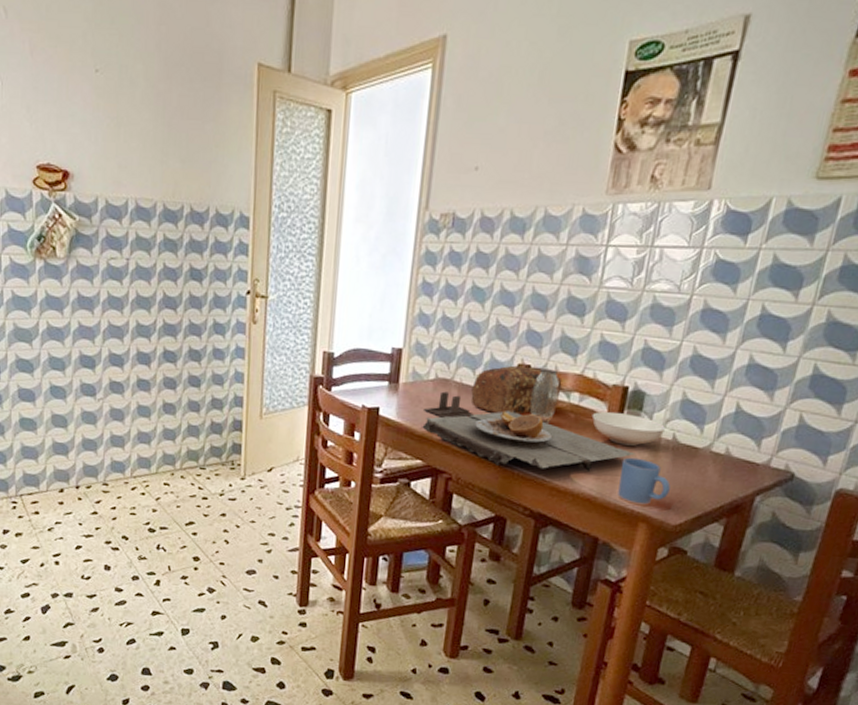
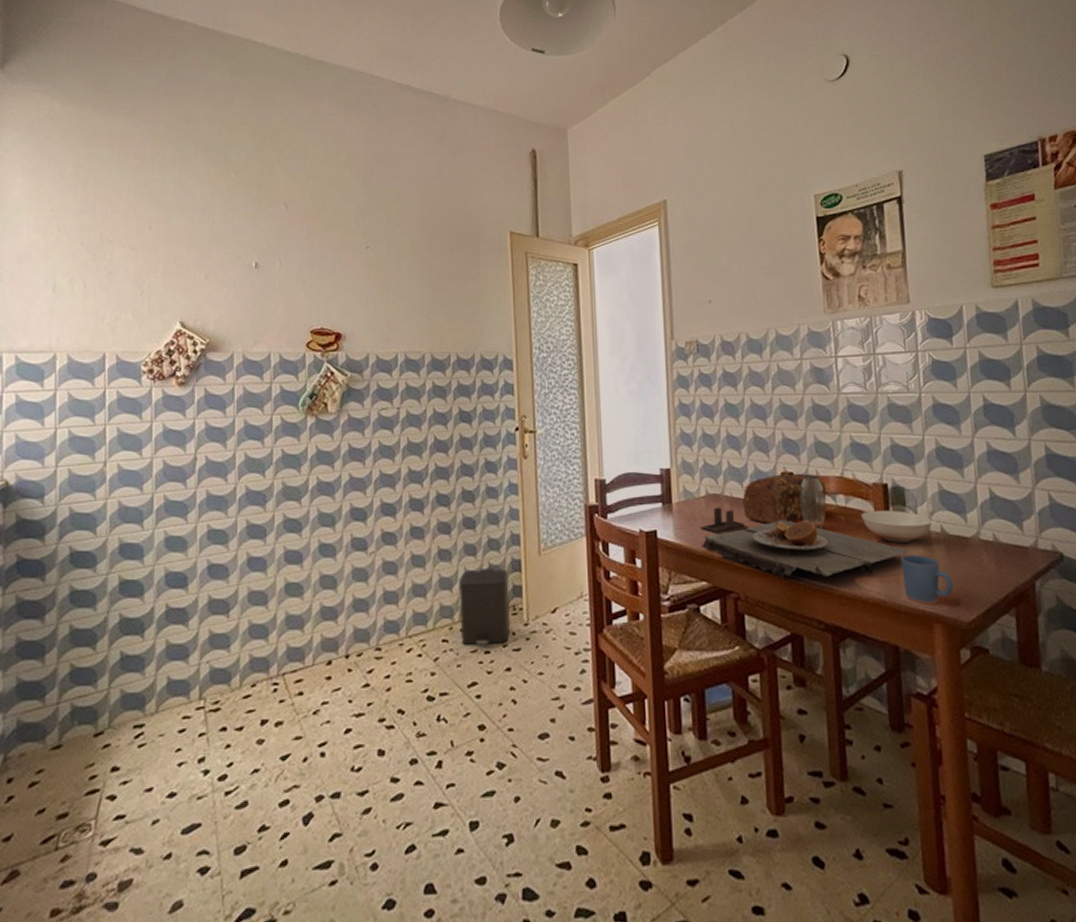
pedal bin: none [181,425,230,493] -> present [460,568,511,645]

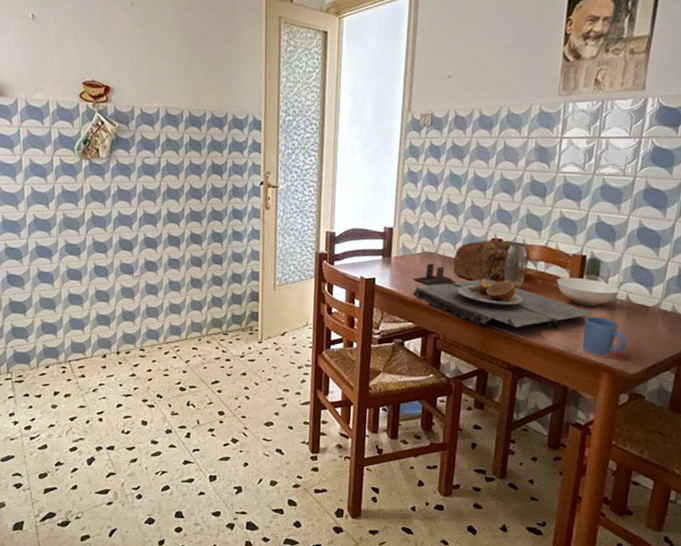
pedal bin: present [460,568,511,645] -> none [207,296,248,355]

